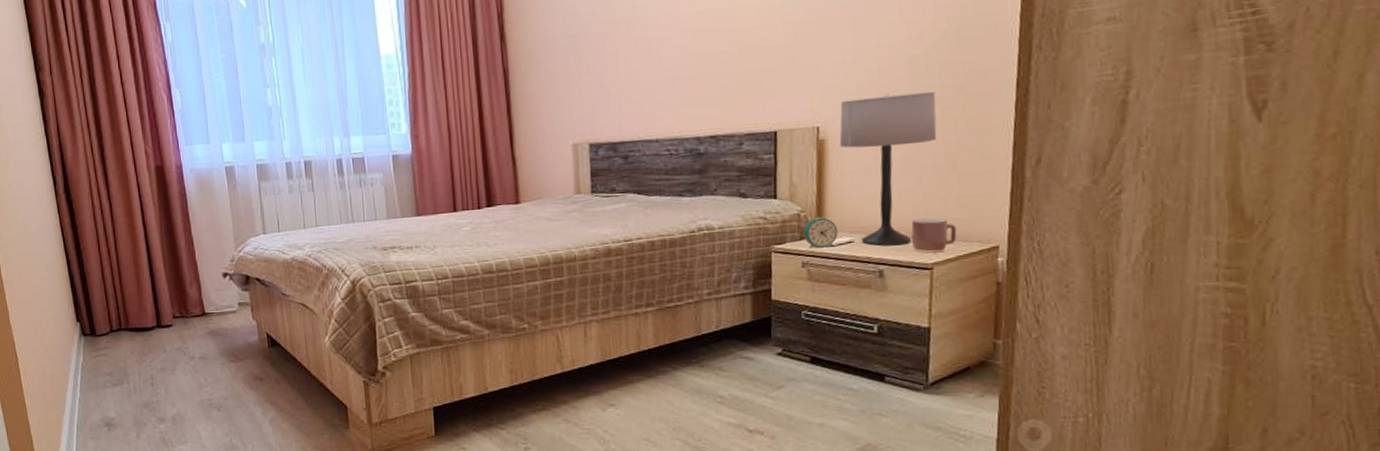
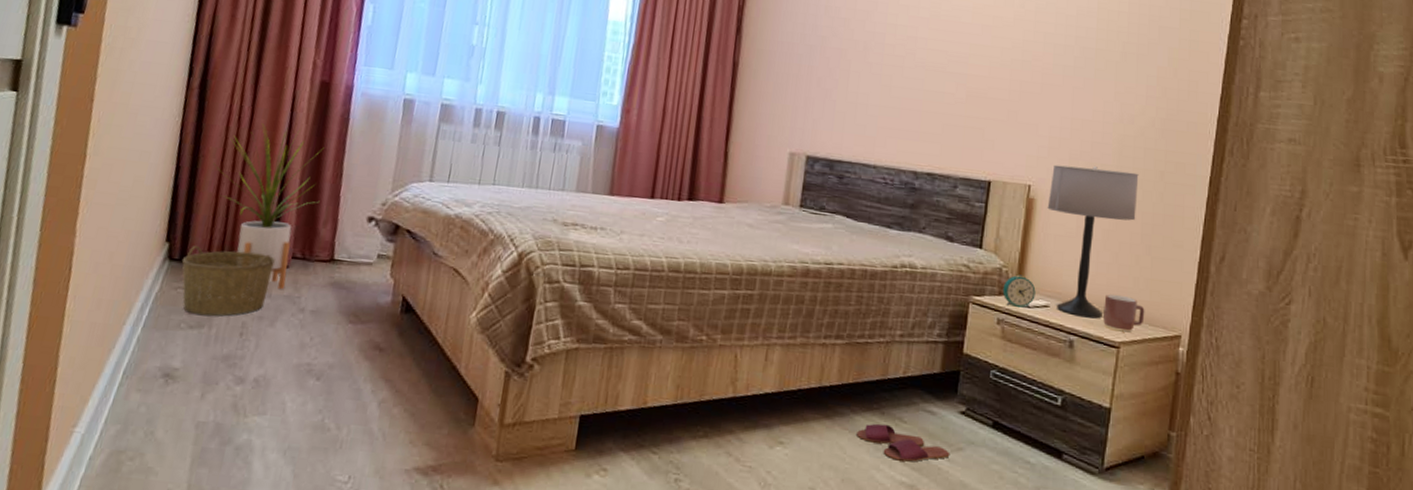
basket: none [92,318,163,375] -> present [181,245,275,316]
house plant: none [93,211,182,348] -> present [213,123,326,290]
slippers: none [680,375,773,405] -> present [857,423,951,462]

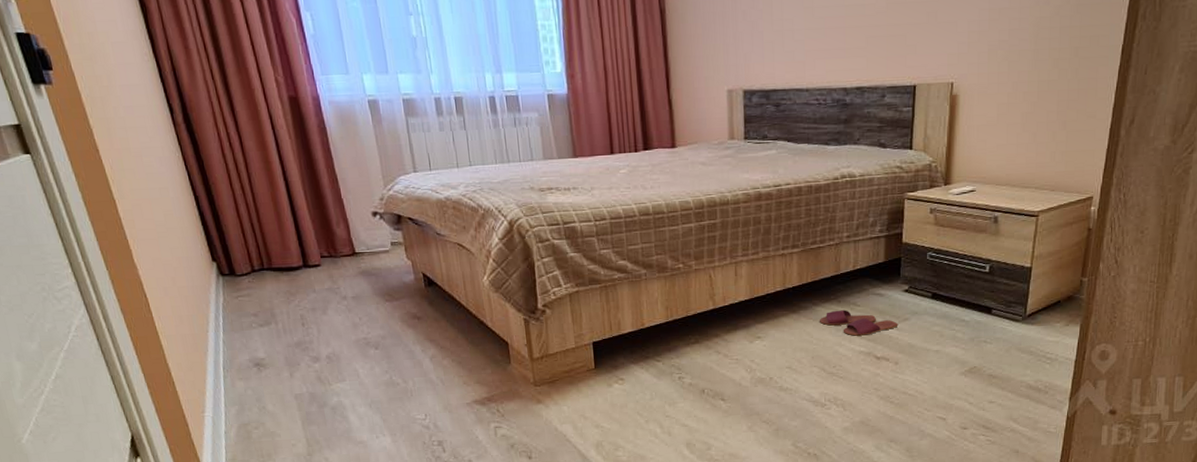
basket: present [181,245,275,316] -> none [231,258,312,316]
house plant: present [213,123,326,290] -> none [224,145,327,288]
alarm clock: present [1002,274,1036,308] -> none [933,167,963,196]
table lamp: present [1047,165,1139,318] -> none [970,53,1055,195]
mug: present [1103,294,1145,332] -> none [1024,170,1061,202]

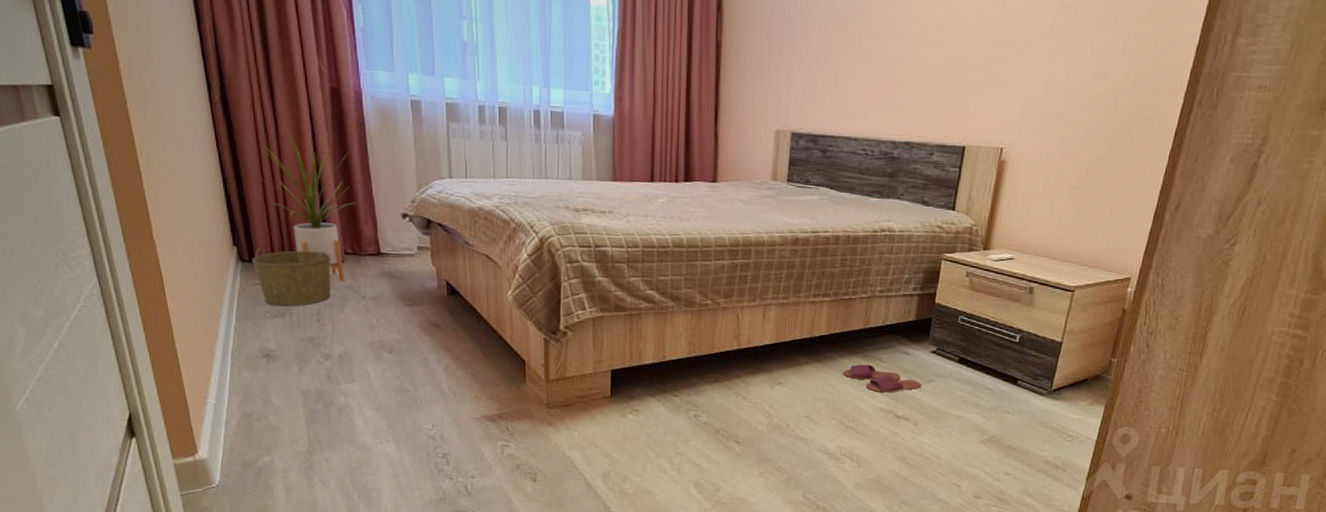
house plant: none [224,145,327,288] -> present [254,132,356,282]
basket: none [231,258,312,316] -> present [251,247,331,307]

